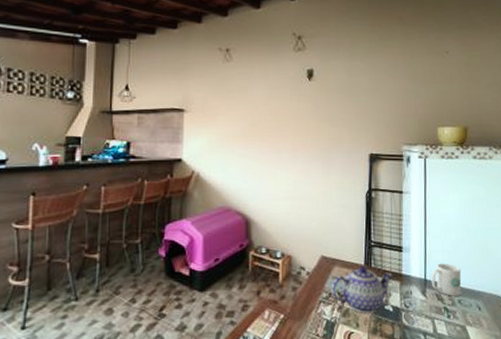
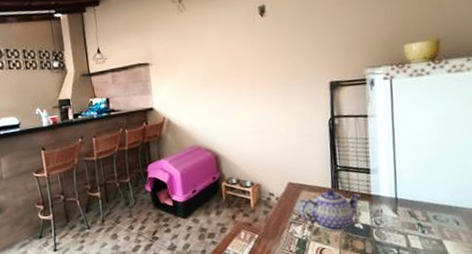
mug: present [431,263,462,296] -> none [402,181,436,213]

